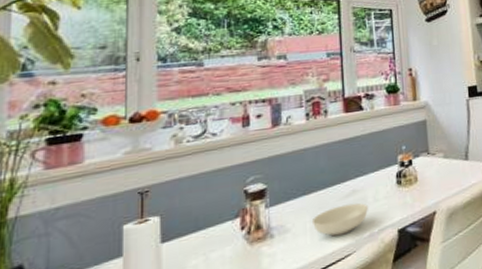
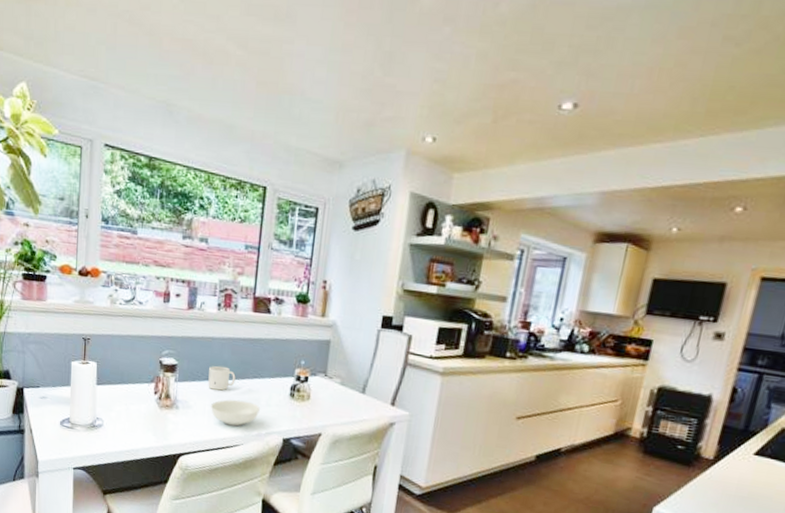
mug: none [304,174,336,204] -> present [208,365,236,391]

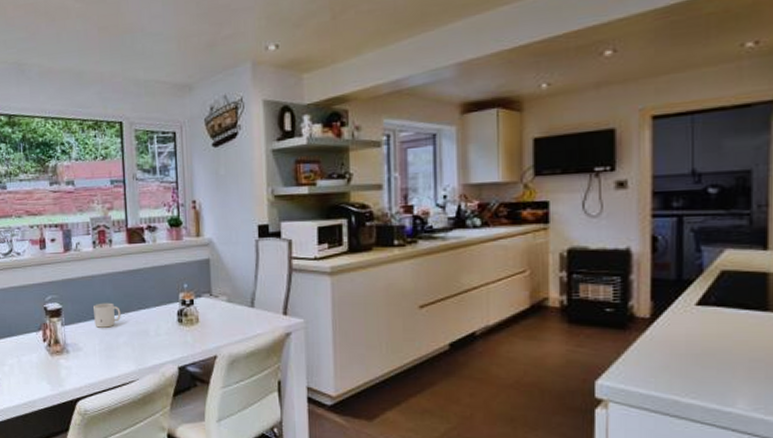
bowl: present [210,399,261,427] -> none [100,334,151,362]

